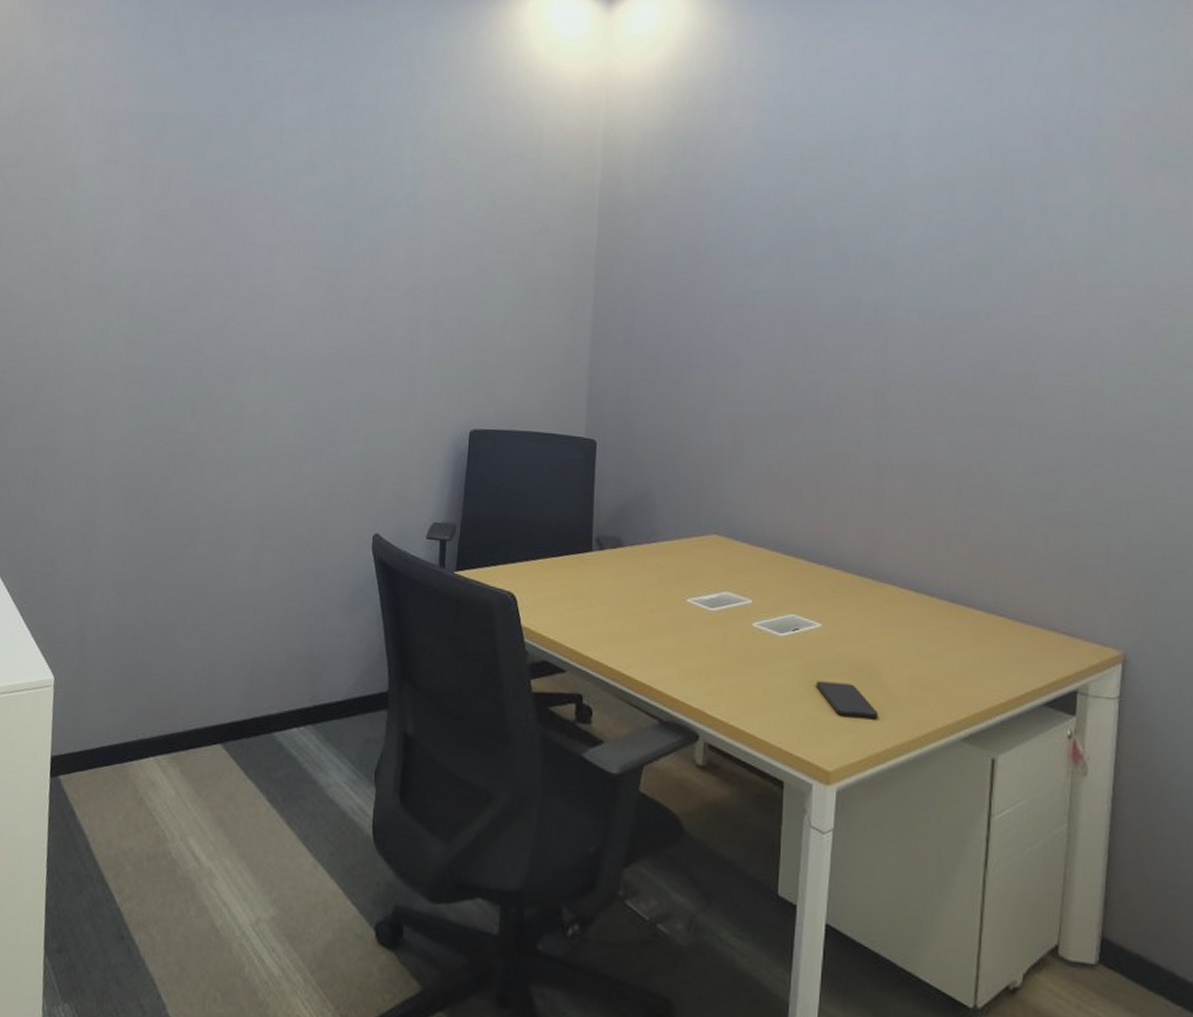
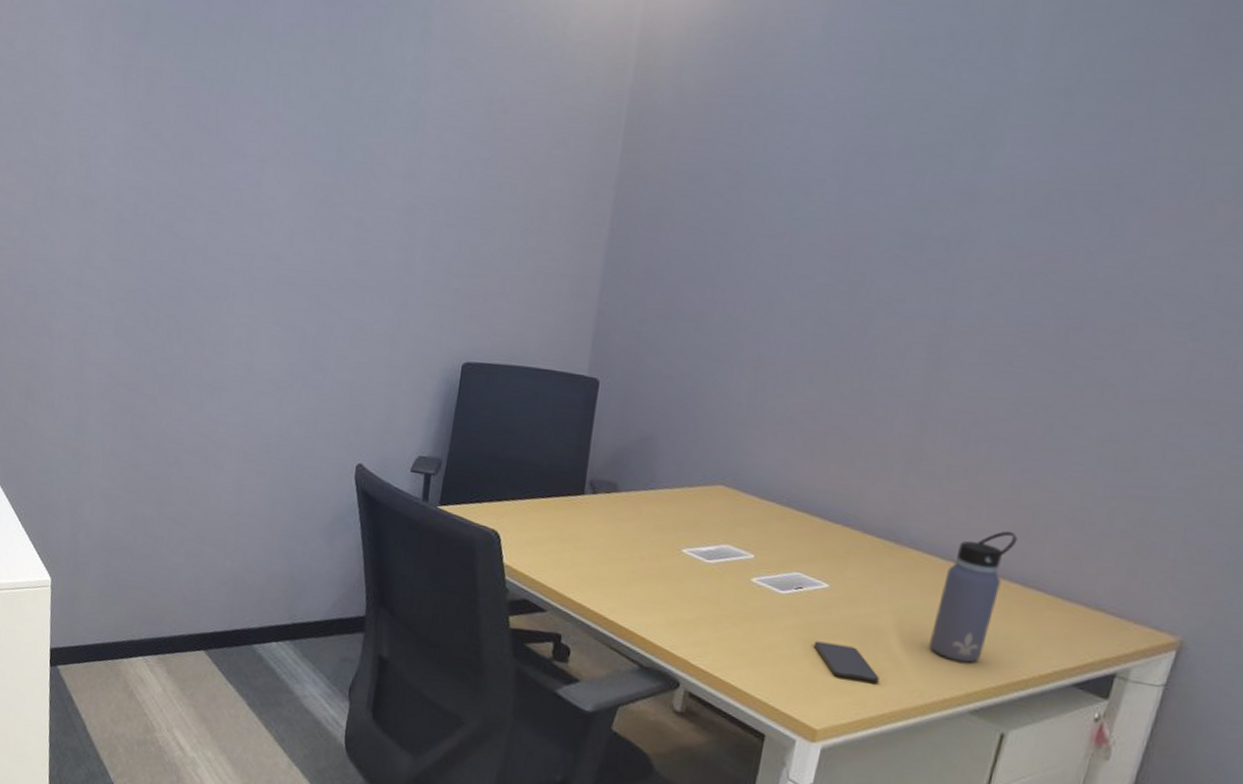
water bottle: none [917,561,975,691] -> present [929,531,1018,663]

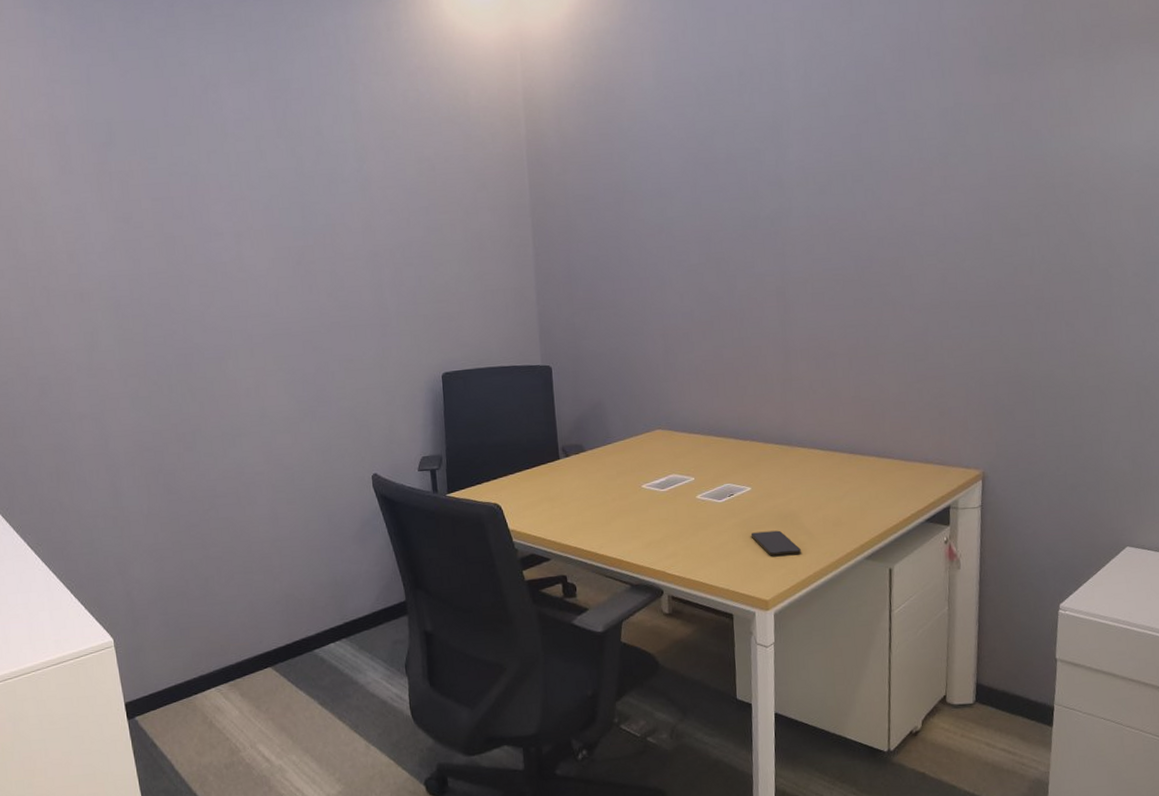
water bottle: present [929,531,1018,663] -> none [827,419,867,523]

